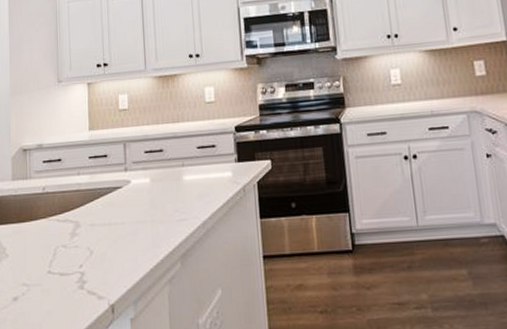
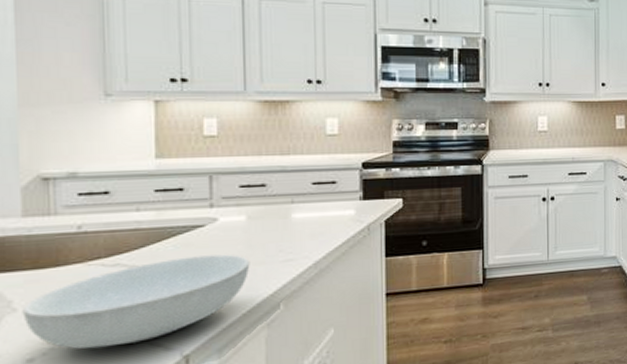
serving bowl: none [11,213,155,293] -> present [22,254,250,349]

